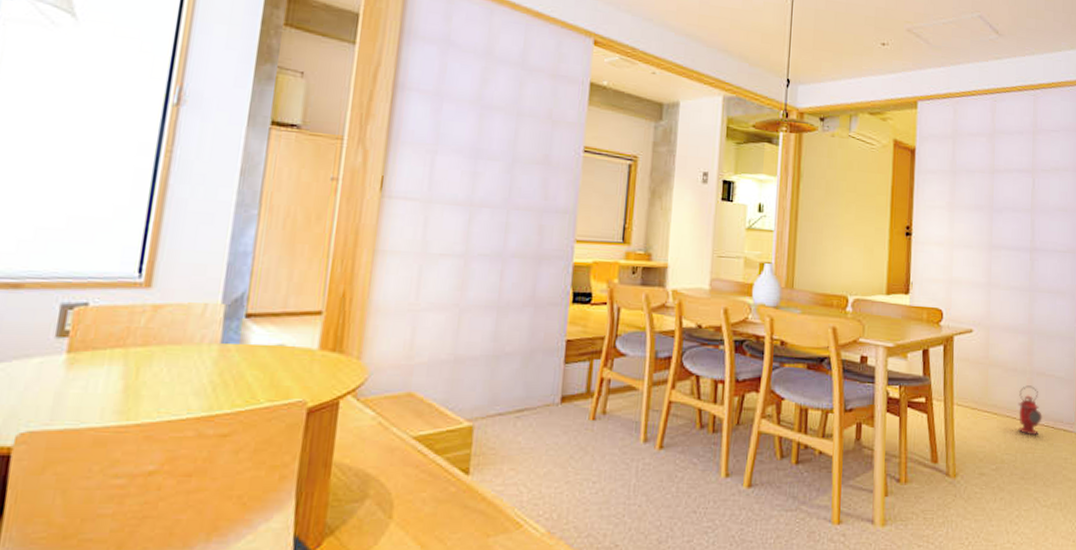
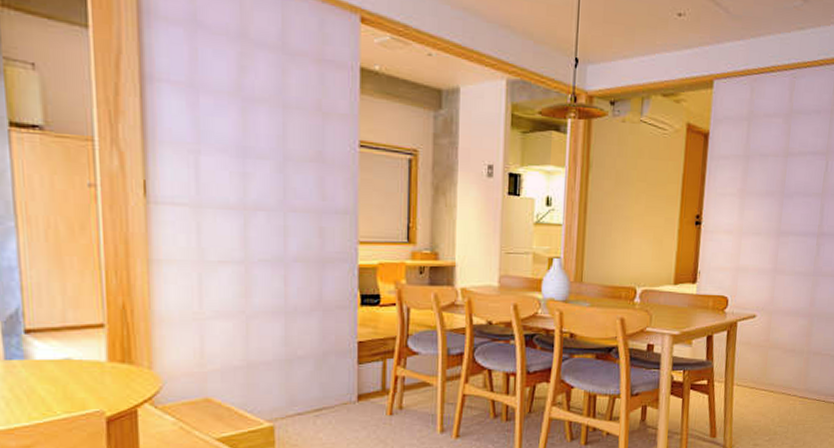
lantern: present [1018,385,1042,436] -> none [792,365,815,409]

